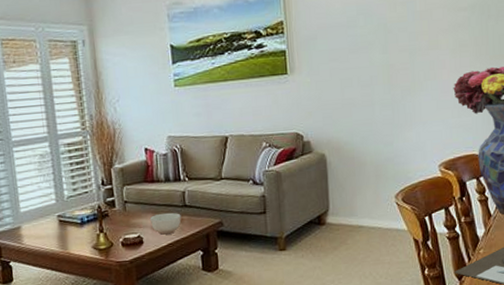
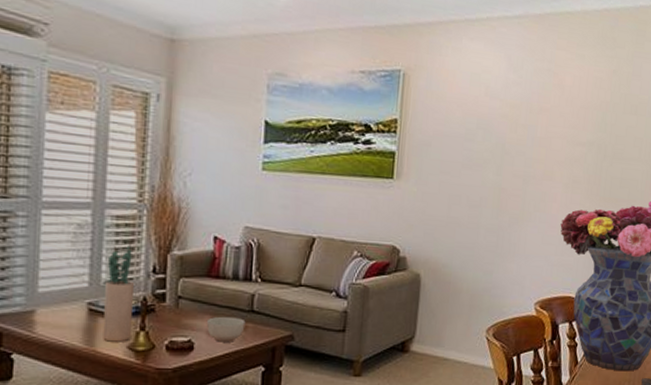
vase: none [67,162,94,245] -> present [103,241,134,342]

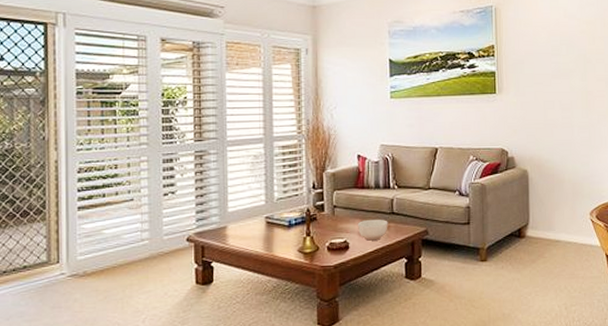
vase: present [103,241,134,342] -> none [278,165,300,247]

